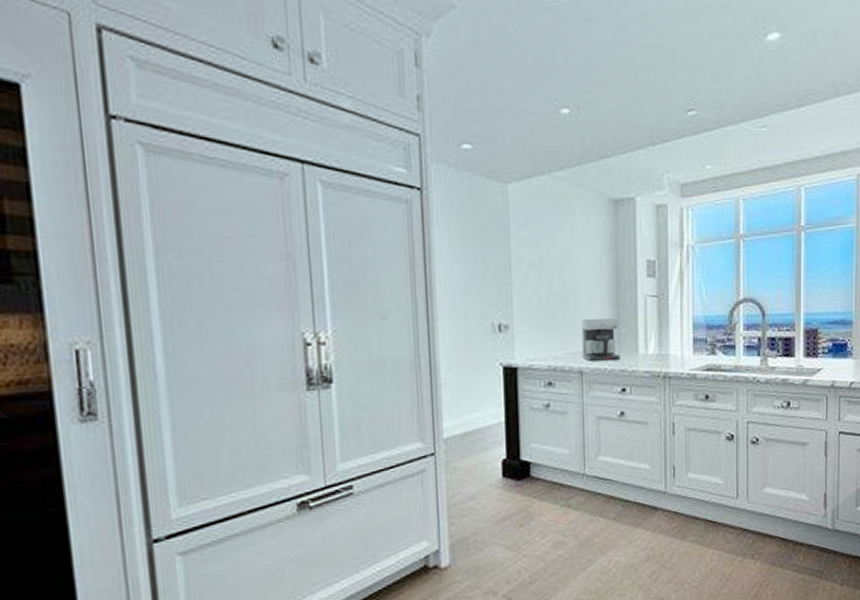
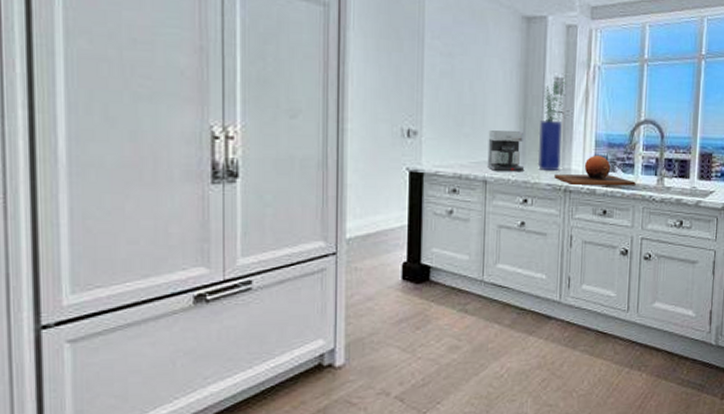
vase: none [633,260,659,357] -> present [537,77,566,170]
chopping board: none [652,339,738,371] -> present [554,156,636,186]

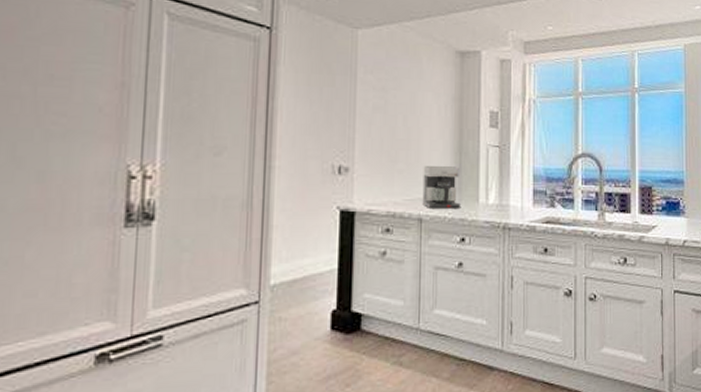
vase: present [537,77,566,170] -> none [474,111,502,207]
chopping board: present [554,156,636,186] -> none [492,191,577,223]

